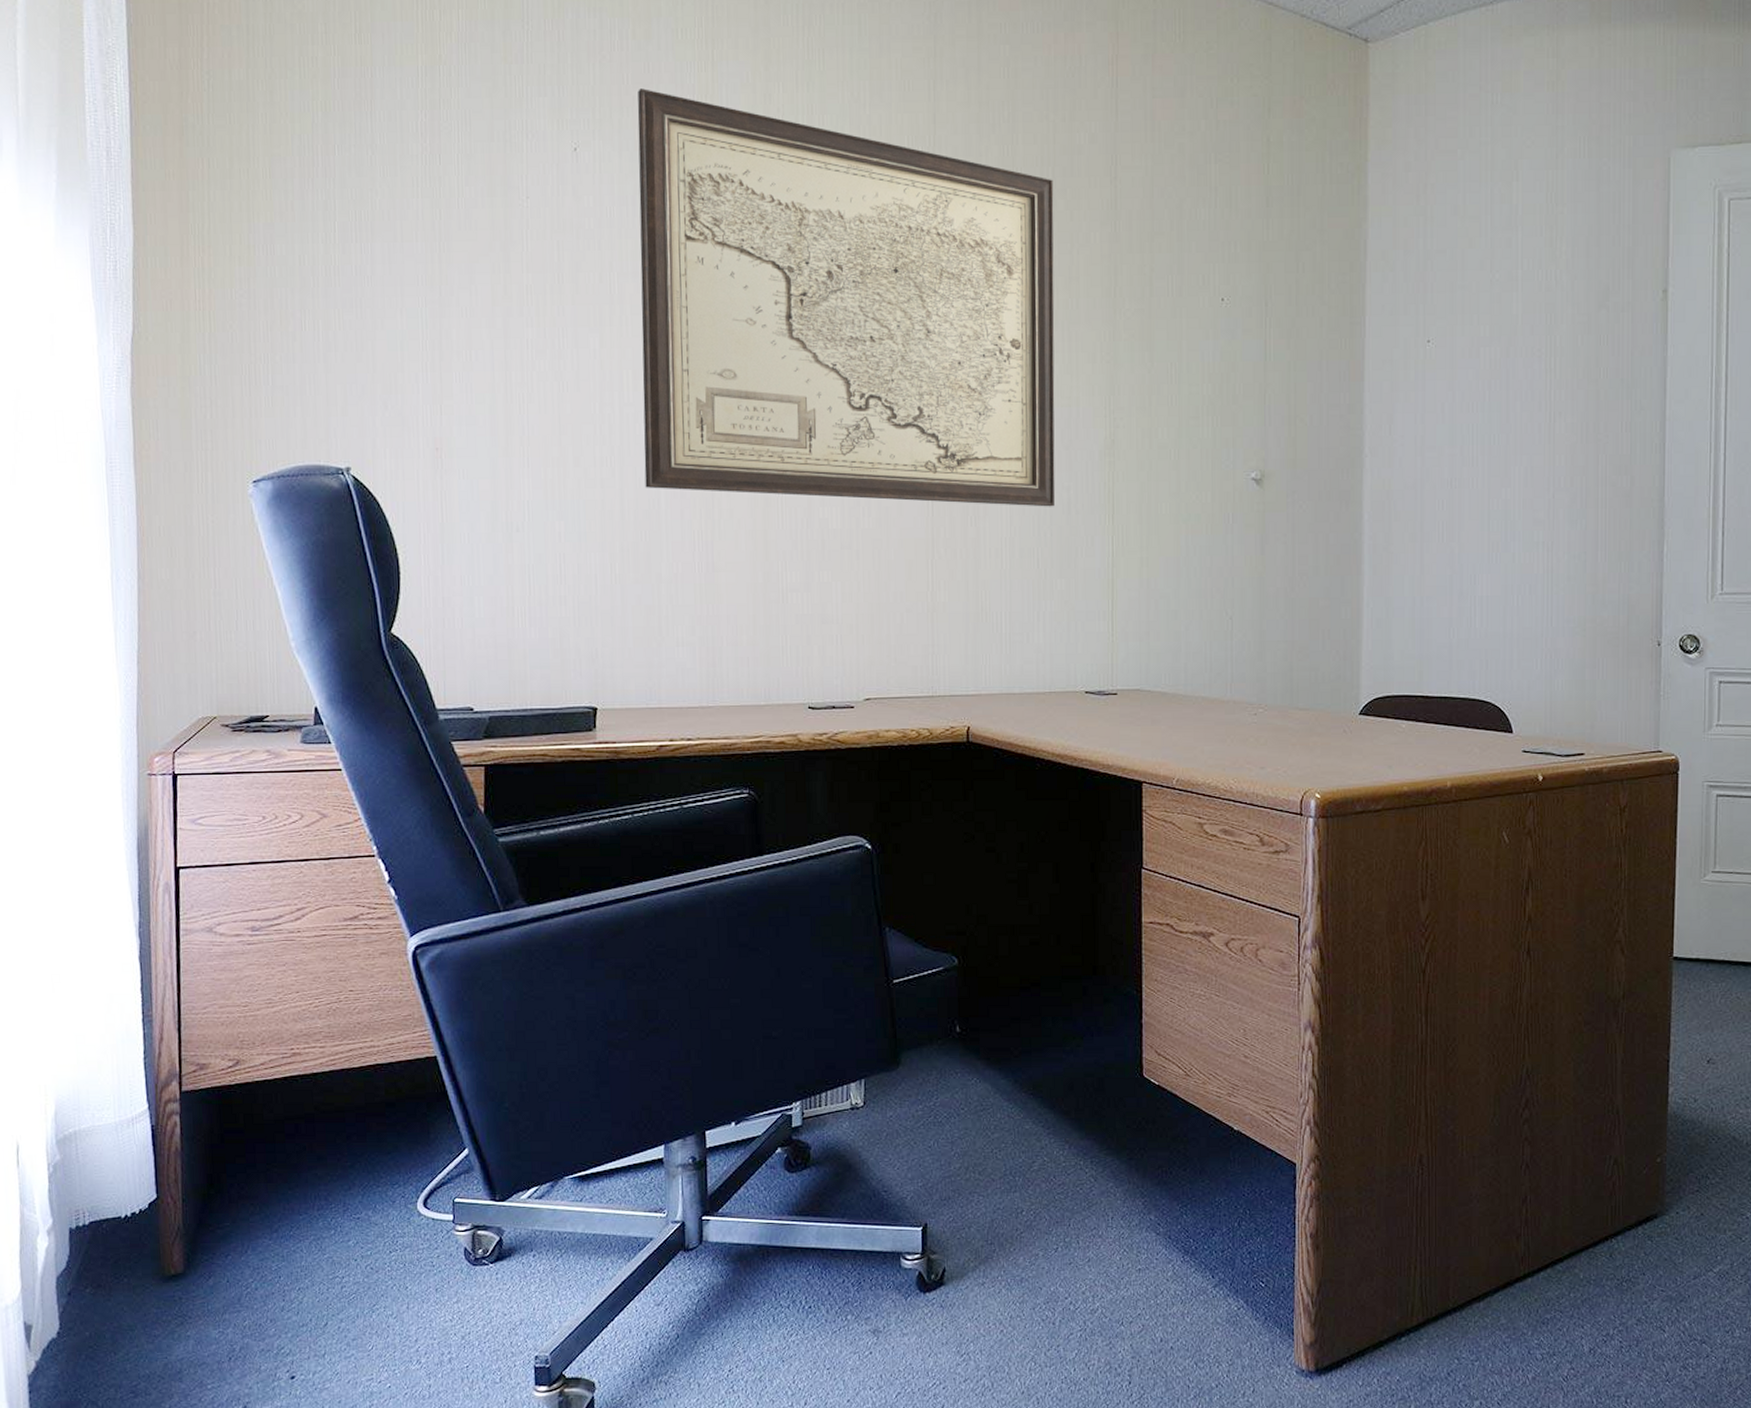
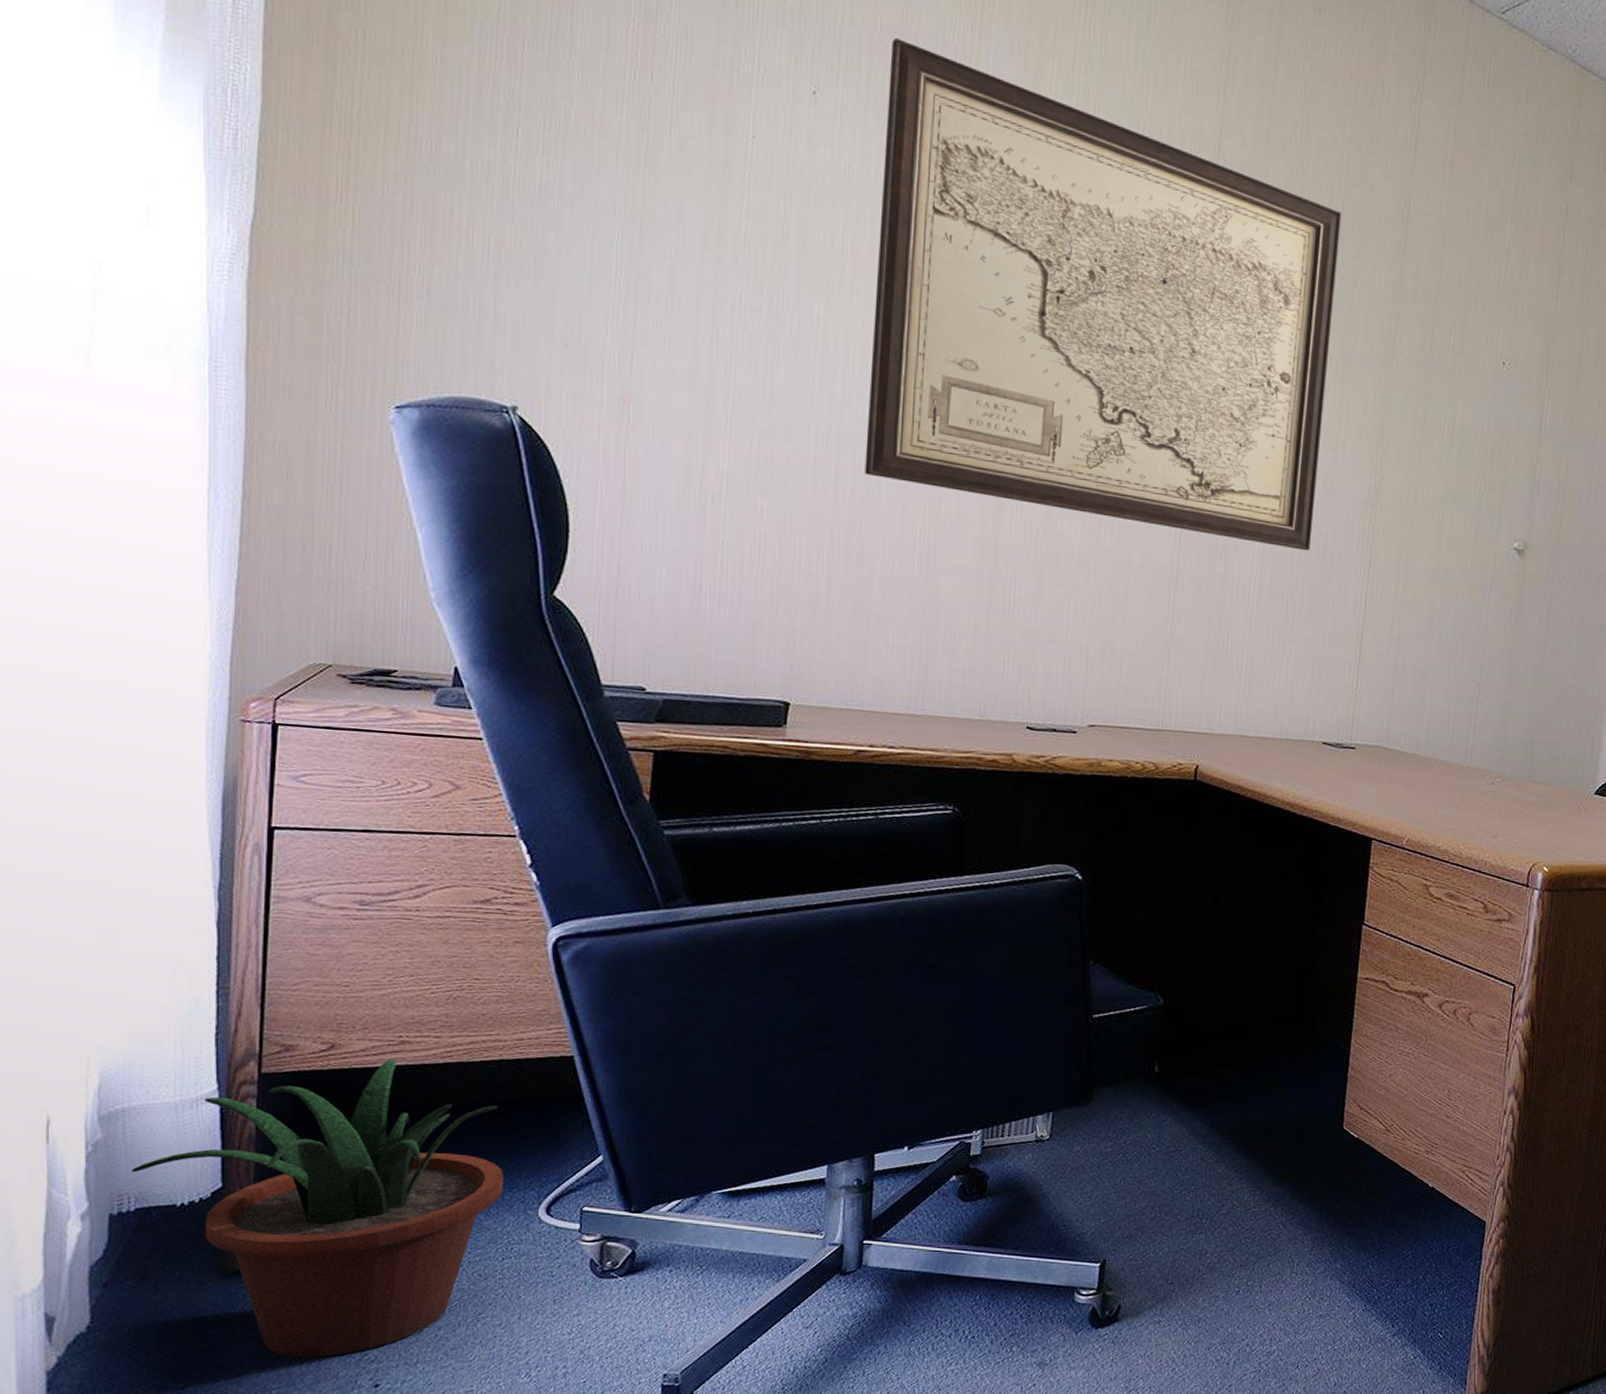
potted plant: none [84,1070,386,1354] -> present [131,1059,503,1358]

